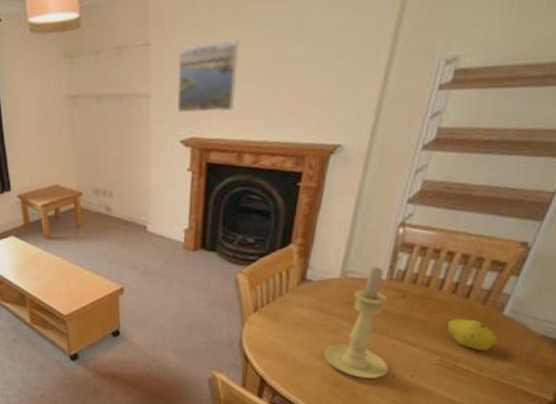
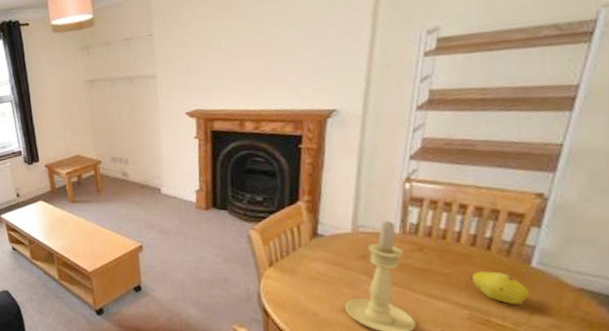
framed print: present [176,38,239,114] -> none [179,25,233,90]

